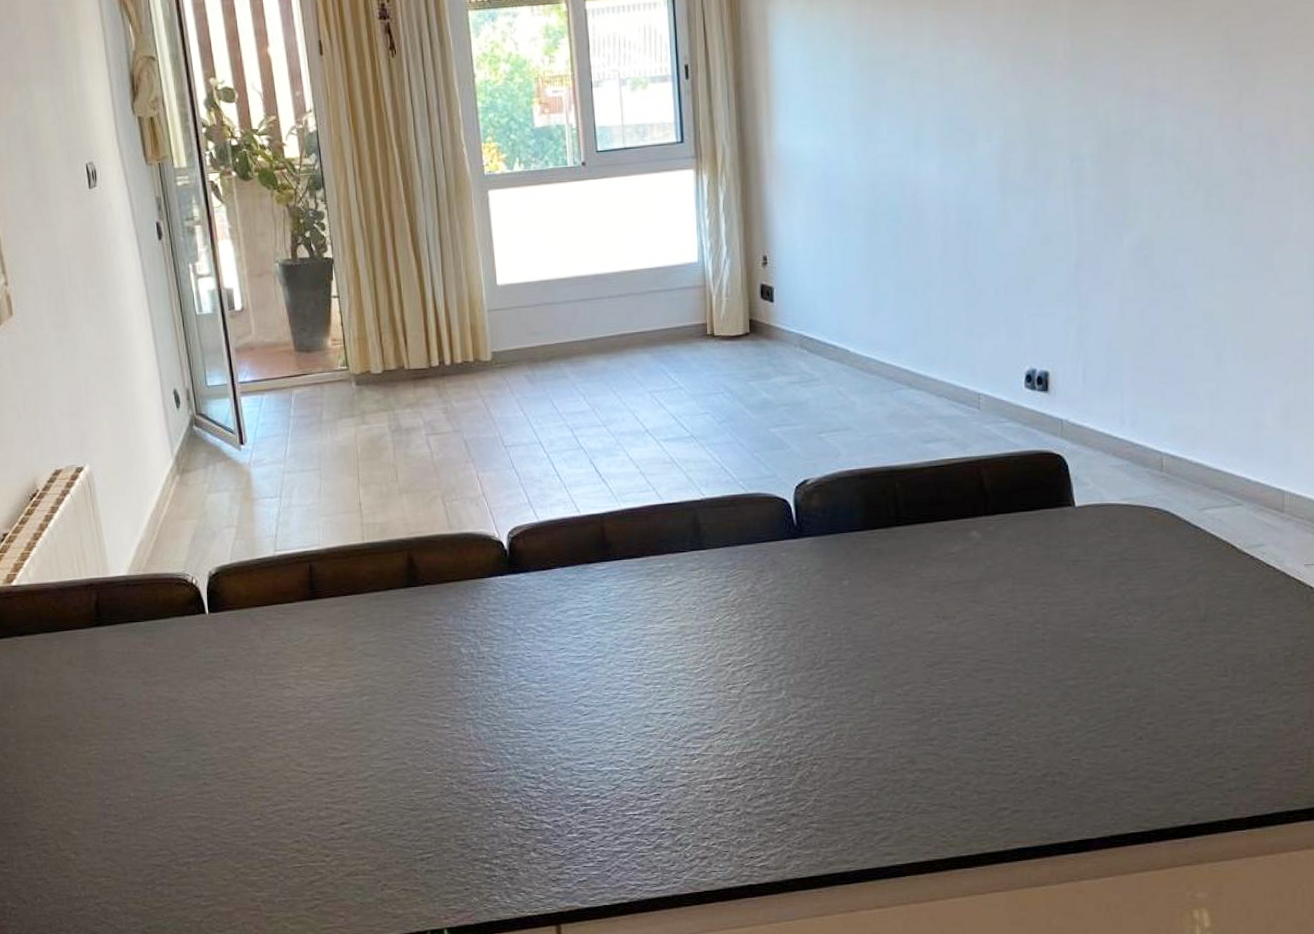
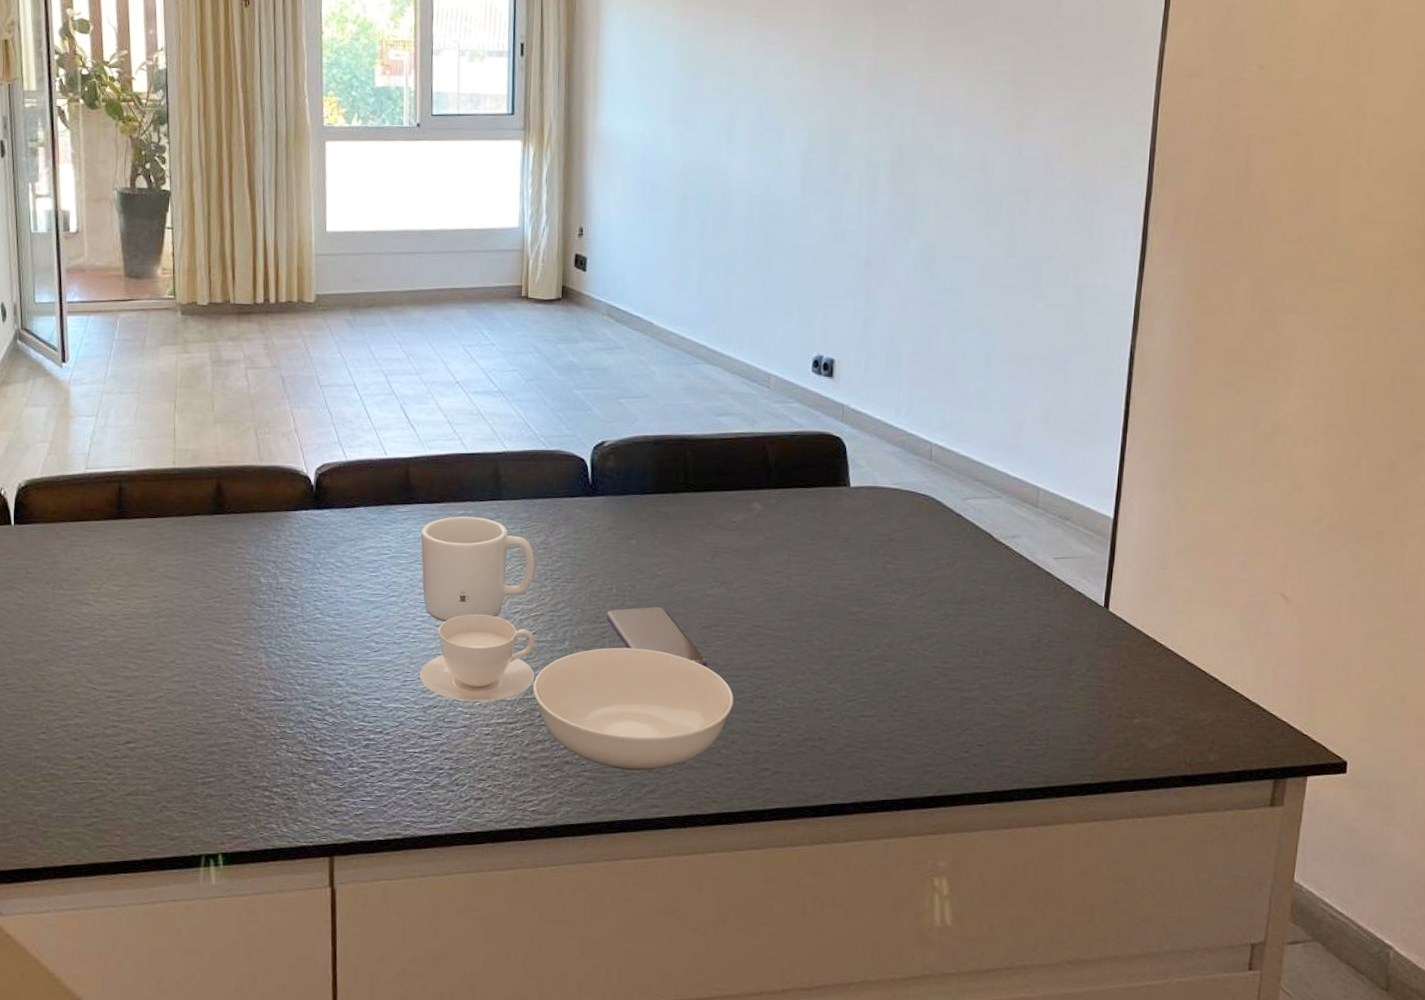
mug: none [621,568,744,680] -> present [420,516,536,622]
teacup: none [633,669,753,760] -> present [420,614,535,702]
bowl: none [751,692,965,820] -> present [533,647,734,772]
smartphone: none [822,647,933,707] -> present [605,606,707,667]

